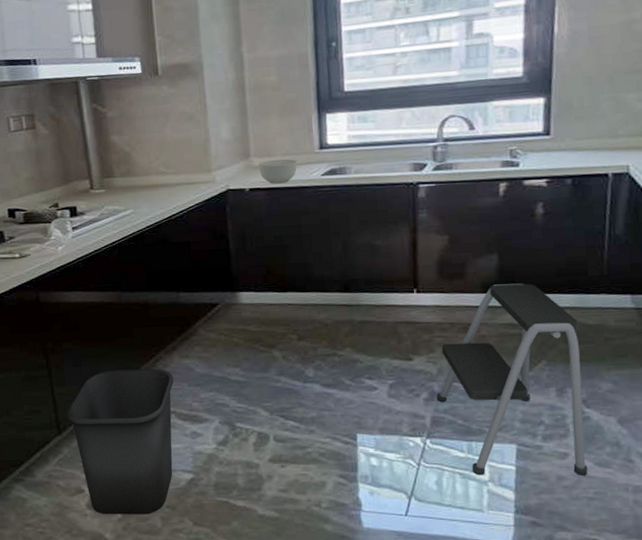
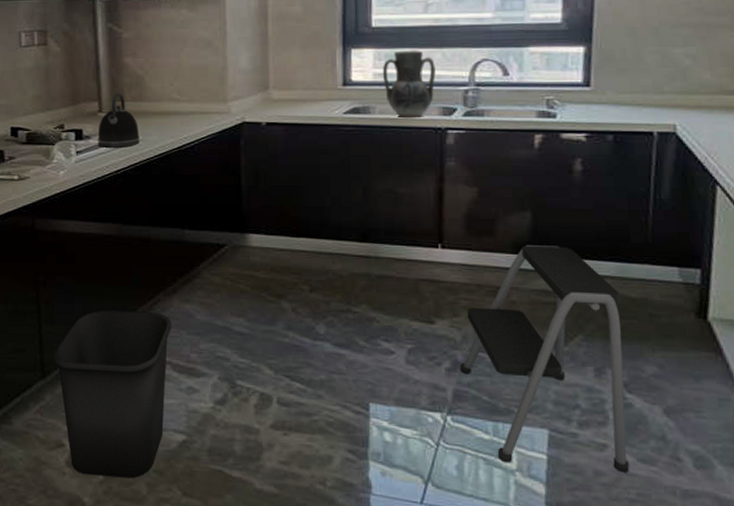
kettle: none [91,169,132,222] -> present [97,92,141,148]
bowl: present [258,159,298,184] -> none [277,94,319,119]
ceramic jug: none [356,111,406,177] -> present [383,50,436,119]

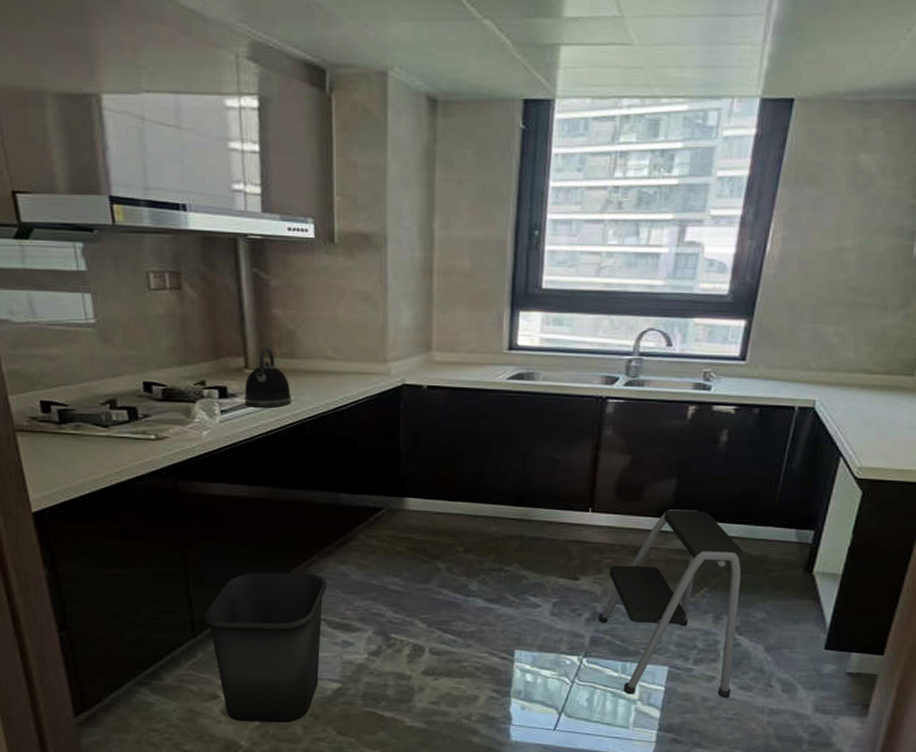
ceramic jug: present [383,50,436,119] -> none [550,315,602,387]

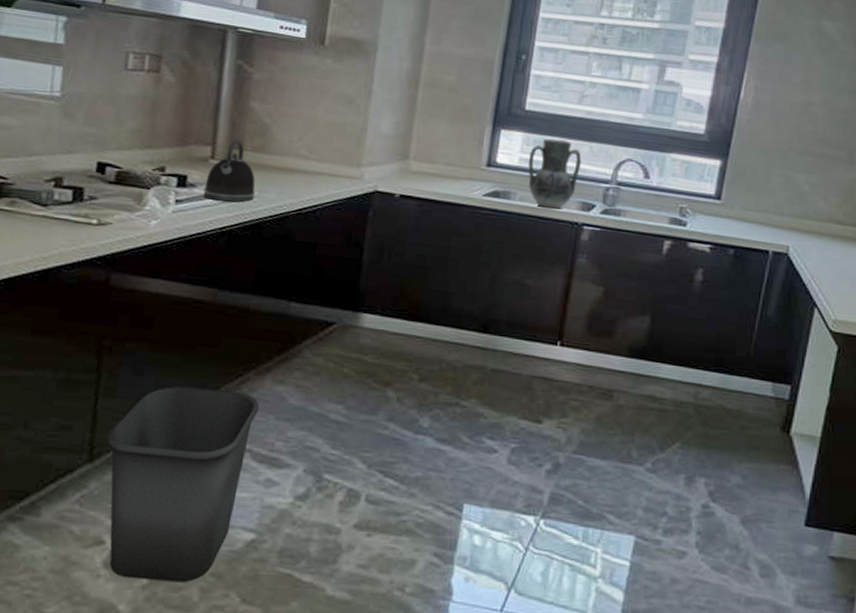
ceramic jug: none [550,315,602,387] -> present [528,138,582,211]
step stool: present [598,509,744,698] -> none [560,349,719,580]

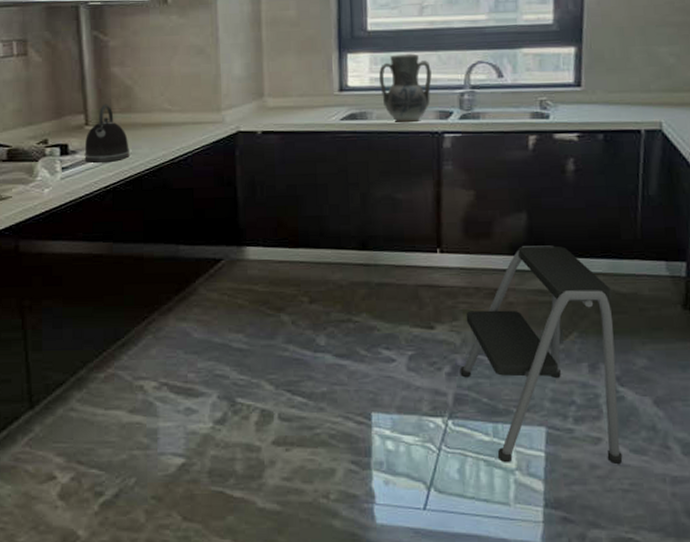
waste bin: present [106,385,259,583] -> none [41,332,167,507]
step stool: none [560,349,719,580] -> present [460,245,623,464]

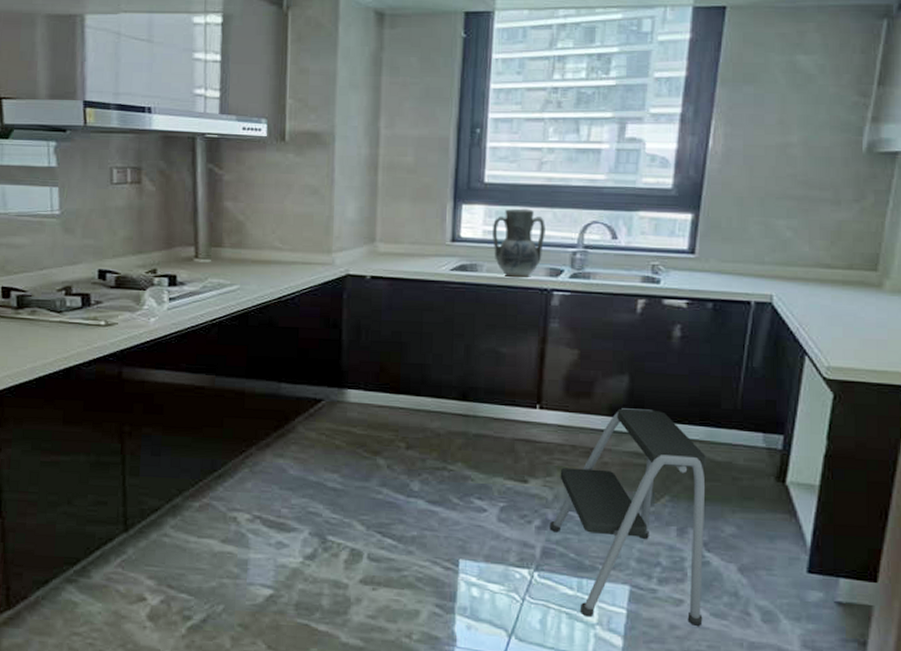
kettle: present [84,104,131,163] -> none [192,237,239,296]

